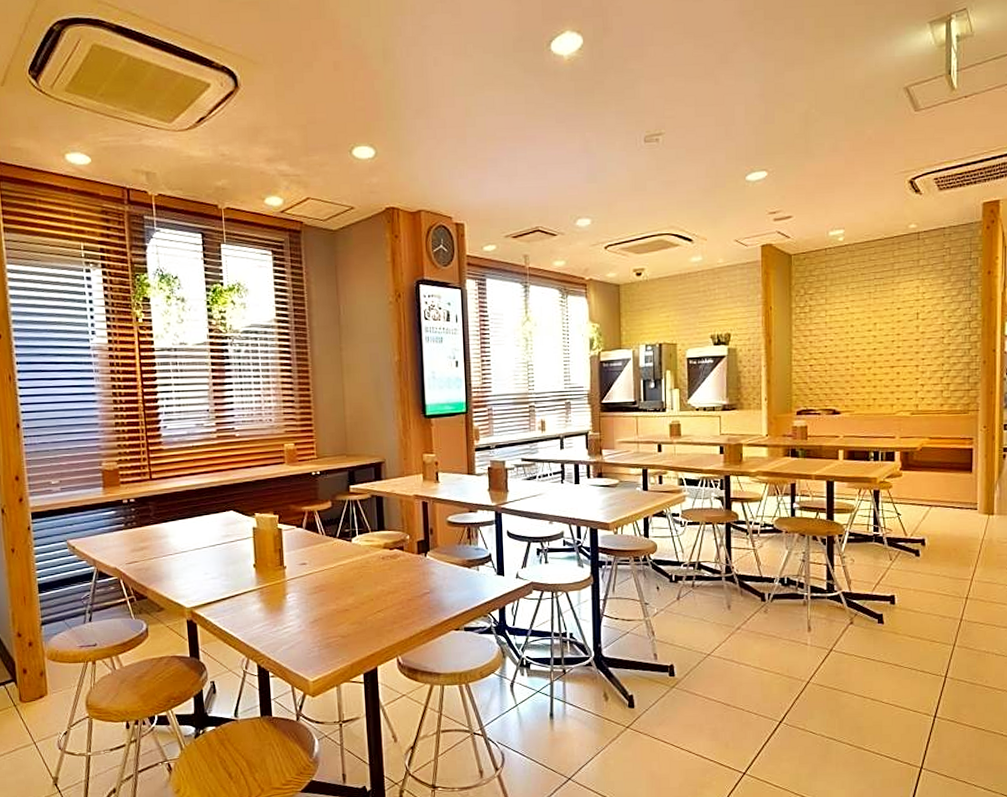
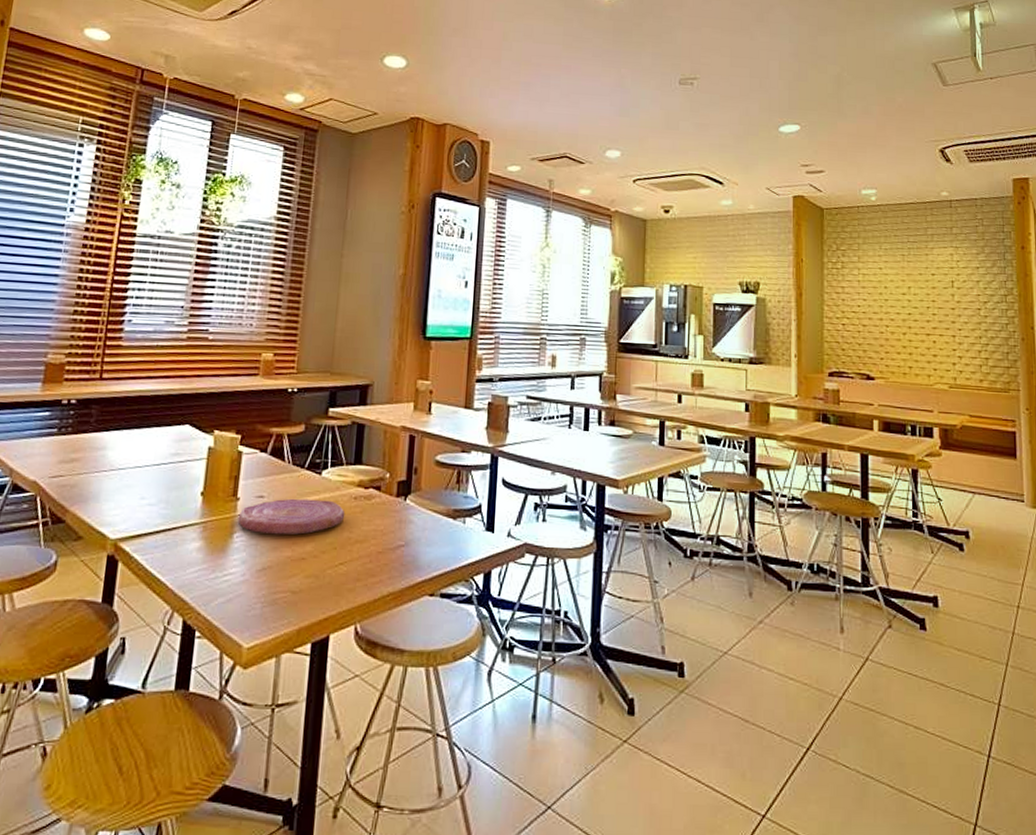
plate: none [287,561,377,593] -> present [238,498,346,535]

